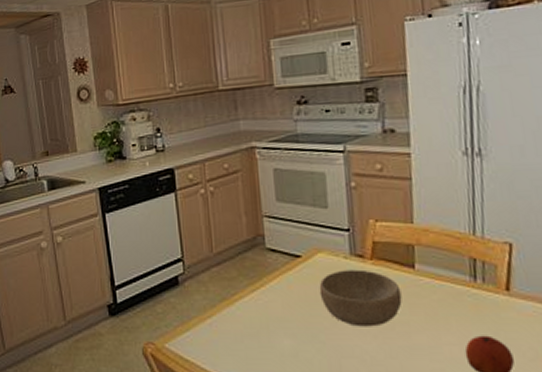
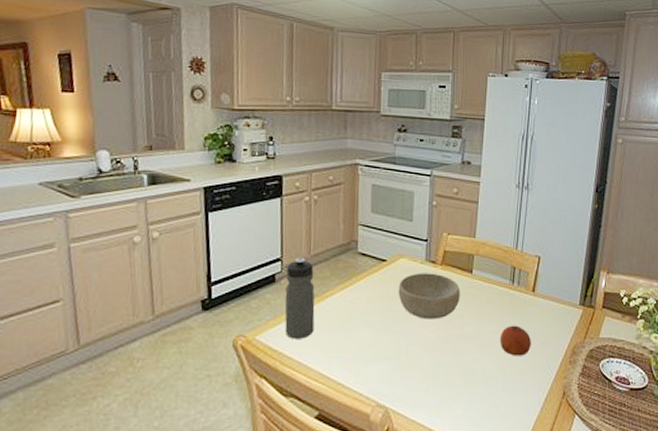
water bottle: none [189,257,226,348] -> present [284,258,315,339]

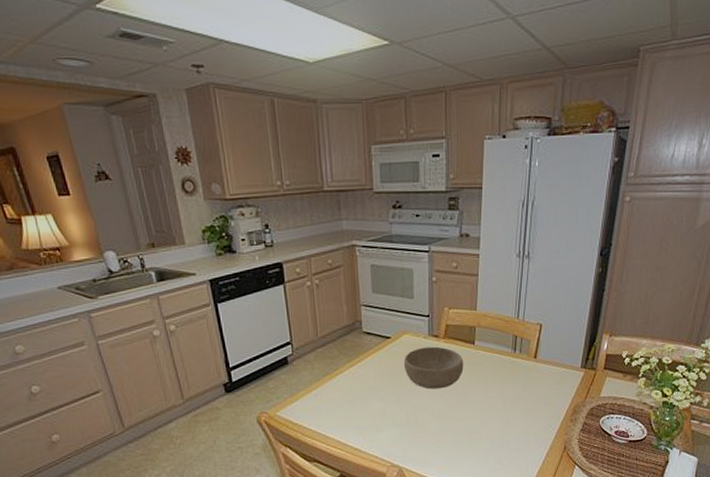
water bottle: present [284,258,315,339] -> none [297,340,329,413]
fruit: present [500,325,531,356] -> none [503,390,533,418]

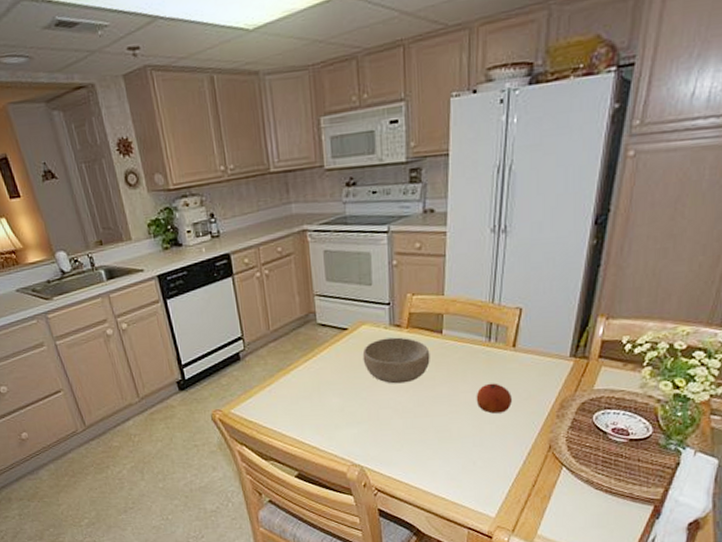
fruit: none [503,390,533,418] -> present [476,383,512,414]

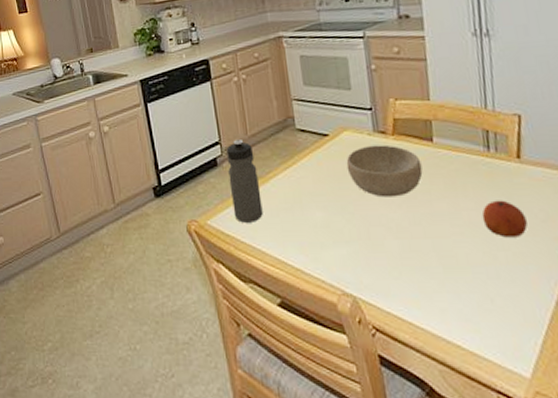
water bottle: none [249,335,284,410] -> present [226,140,263,223]

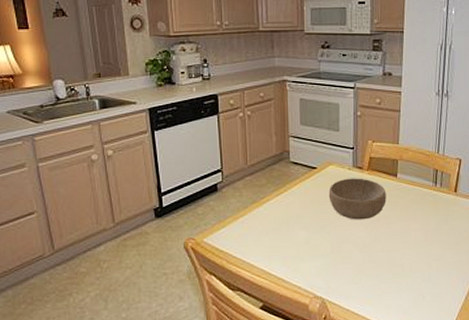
water bottle: present [226,140,263,223] -> none [227,169,255,240]
fruit: present [481,200,528,238] -> none [425,223,455,251]

